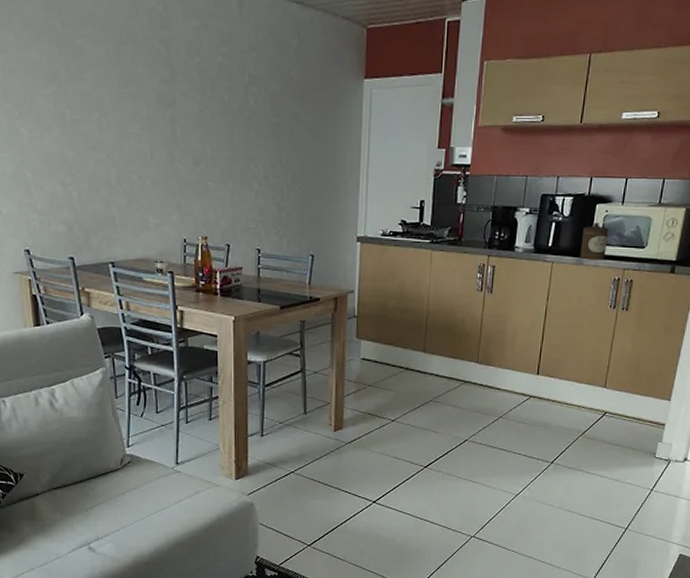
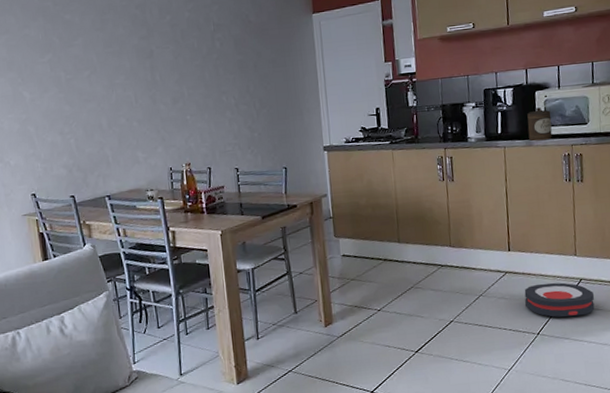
robot vacuum: none [544,412,616,449] -> present [524,282,595,318]

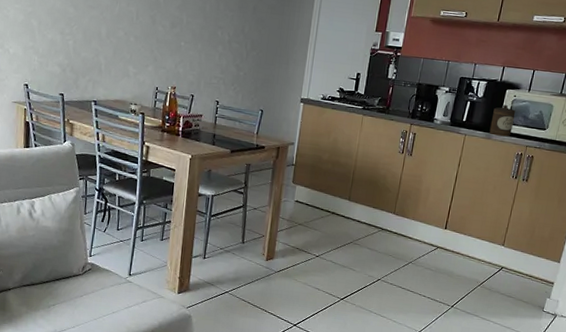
robot vacuum: present [524,282,595,318] -> none [447,263,511,299]

